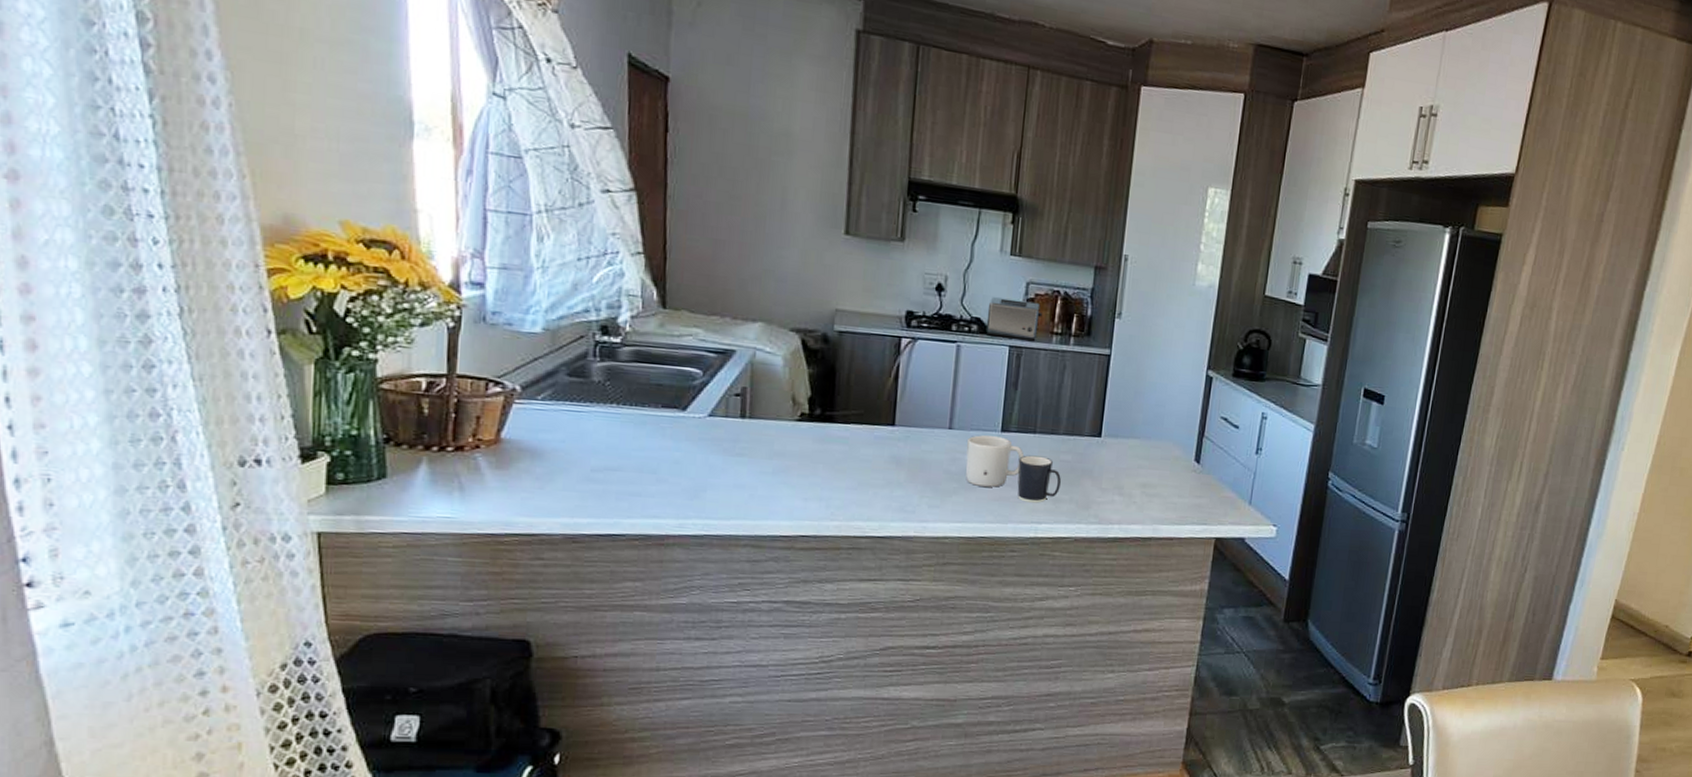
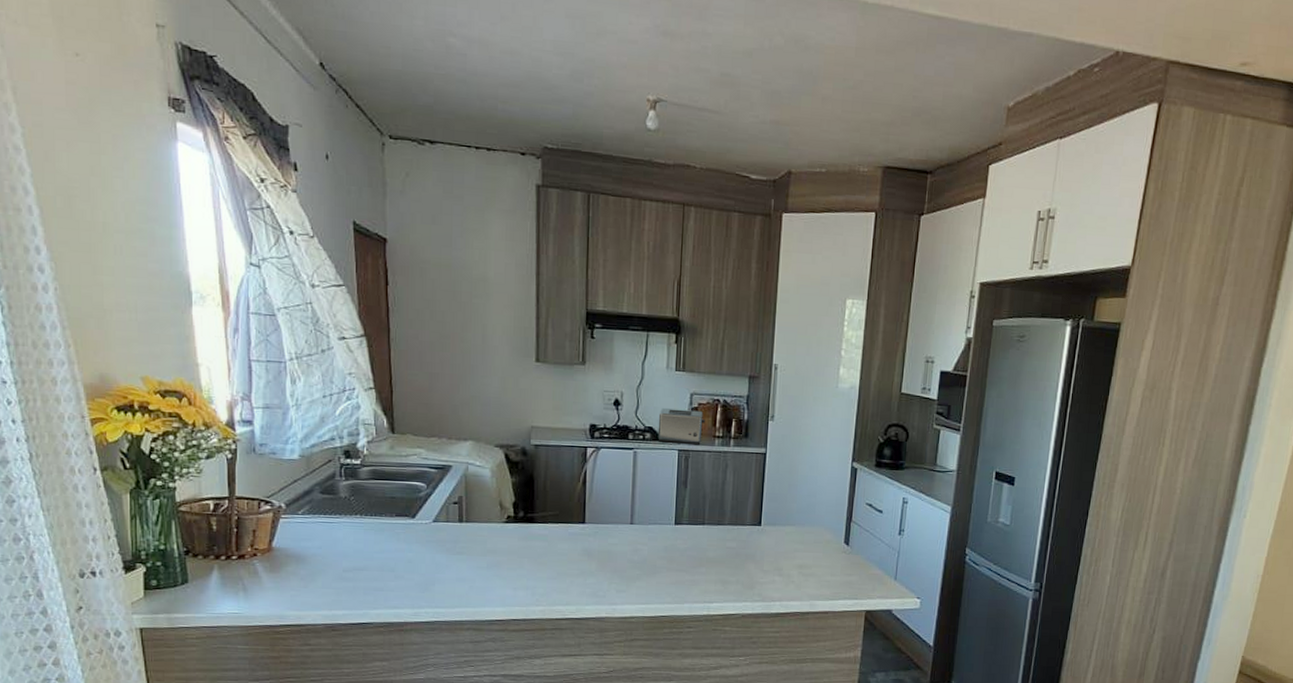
mug: present [965,435,1025,487] -> none [646,528,696,573]
mug: present [1017,455,1062,503] -> none [690,544,729,585]

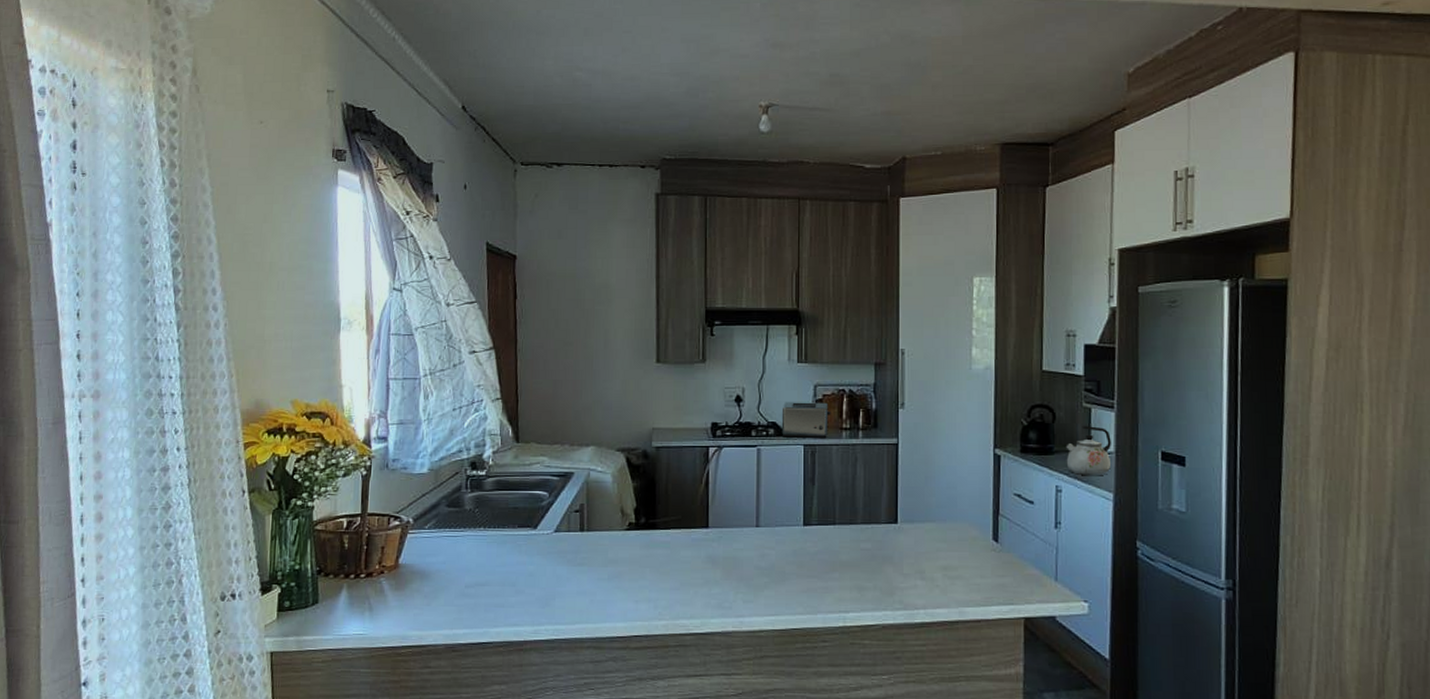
kettle: none [913,444,955,491] -> present [1066,425,1111,476]

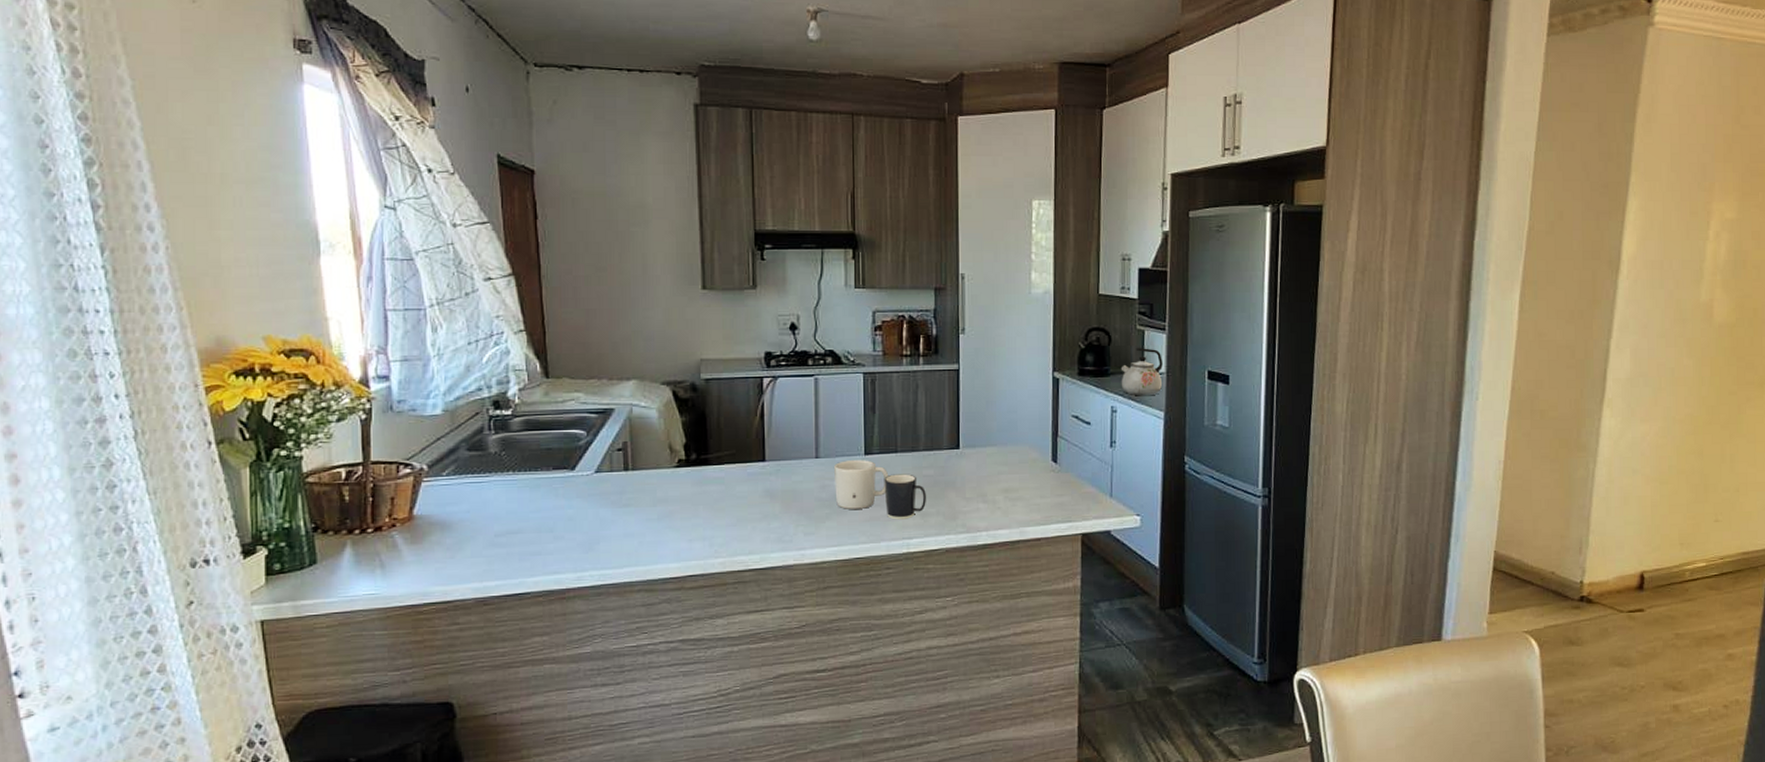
mug: none [773,530,827,579] -> present [833,460,889,509]
toaster: present [781,402,831,439] -> none [839,329,891,367]
mug: none [822,546,864,593] -> present [884,474,927,520]

